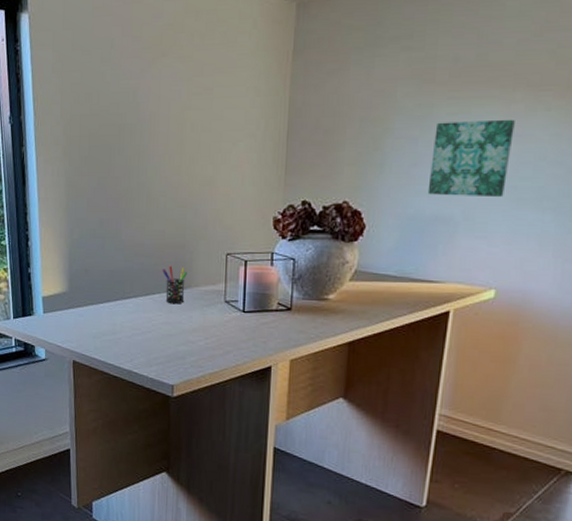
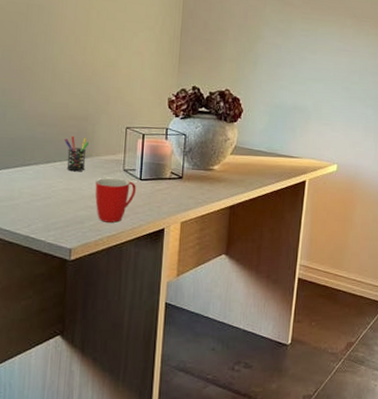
mug: none [195,311,239,359] -> present [95,178,136,223]
wall art: present [427,119,515,198] -> none [289,35,347,95]

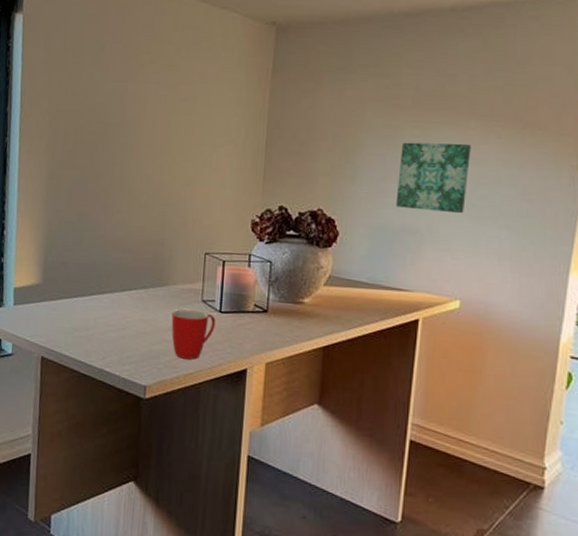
pen holder: present [63,135,89,171] -> none [139,262,165,301]
wall art: none [289,35,347,95] -> present [395,142,471,214]

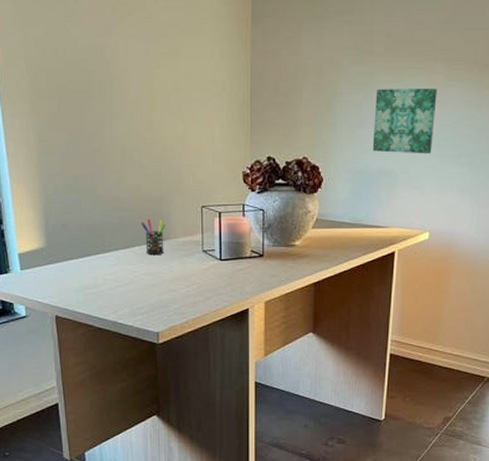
pen holder: none [139,262,165,301] -> present [140,218,165,254]
mug: present [171,309,216,360] -> none [176,261,217,305]

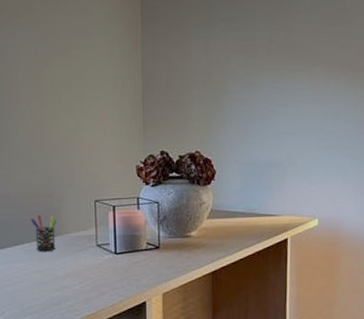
wall art: present [372,88,437,154] -> none [261,87,317,147]

